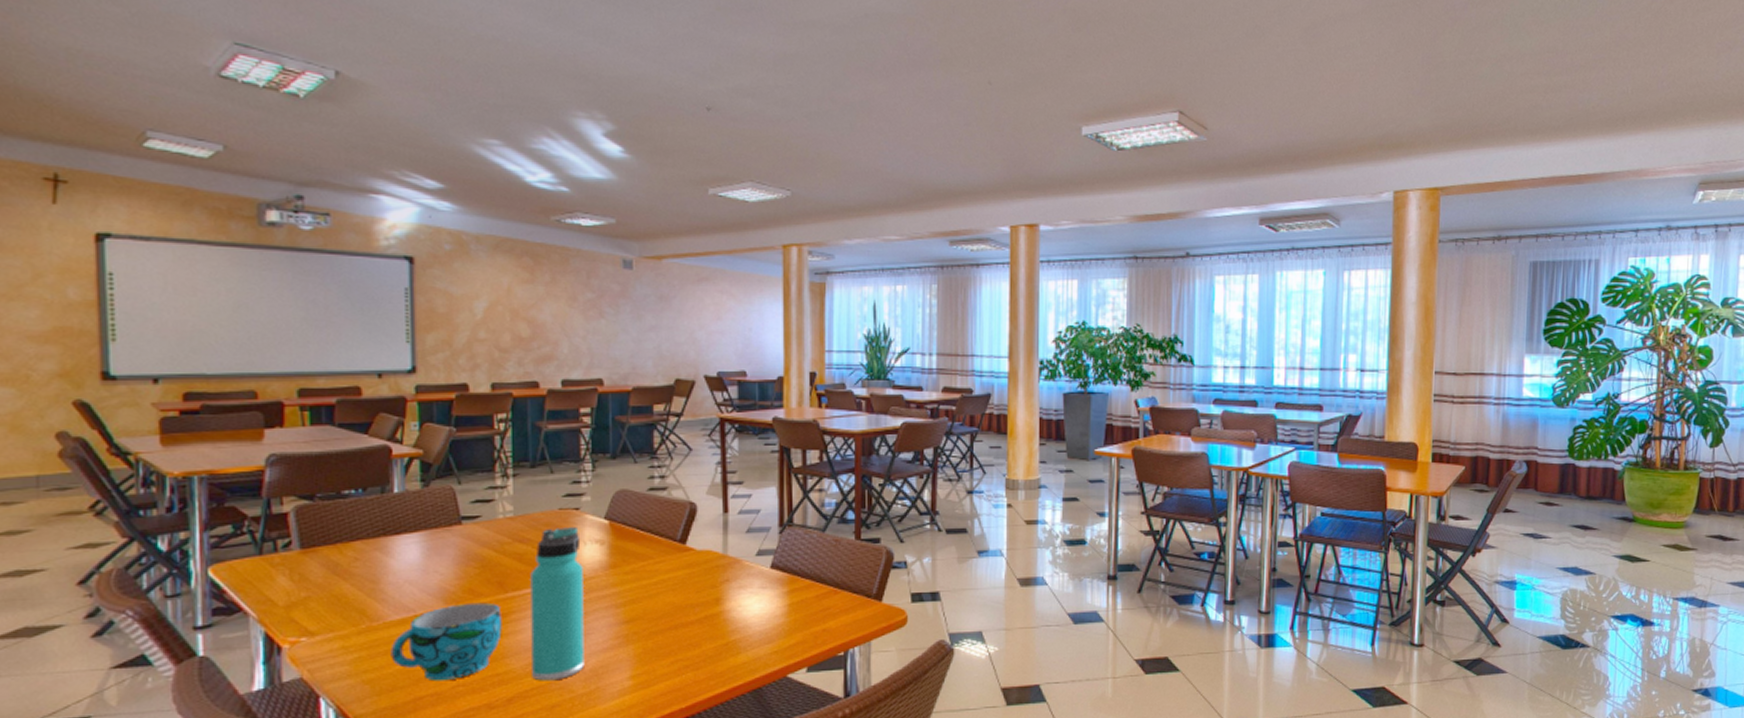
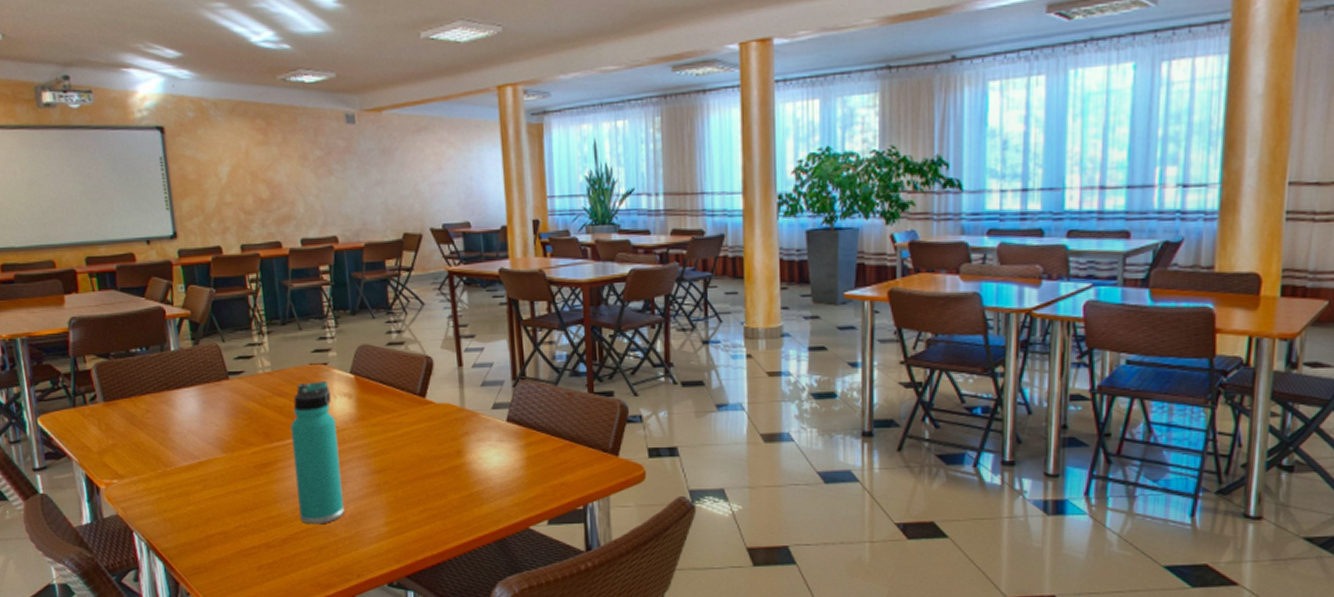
cup: present [390,602,502,681] -> none [183,451,272,522]

